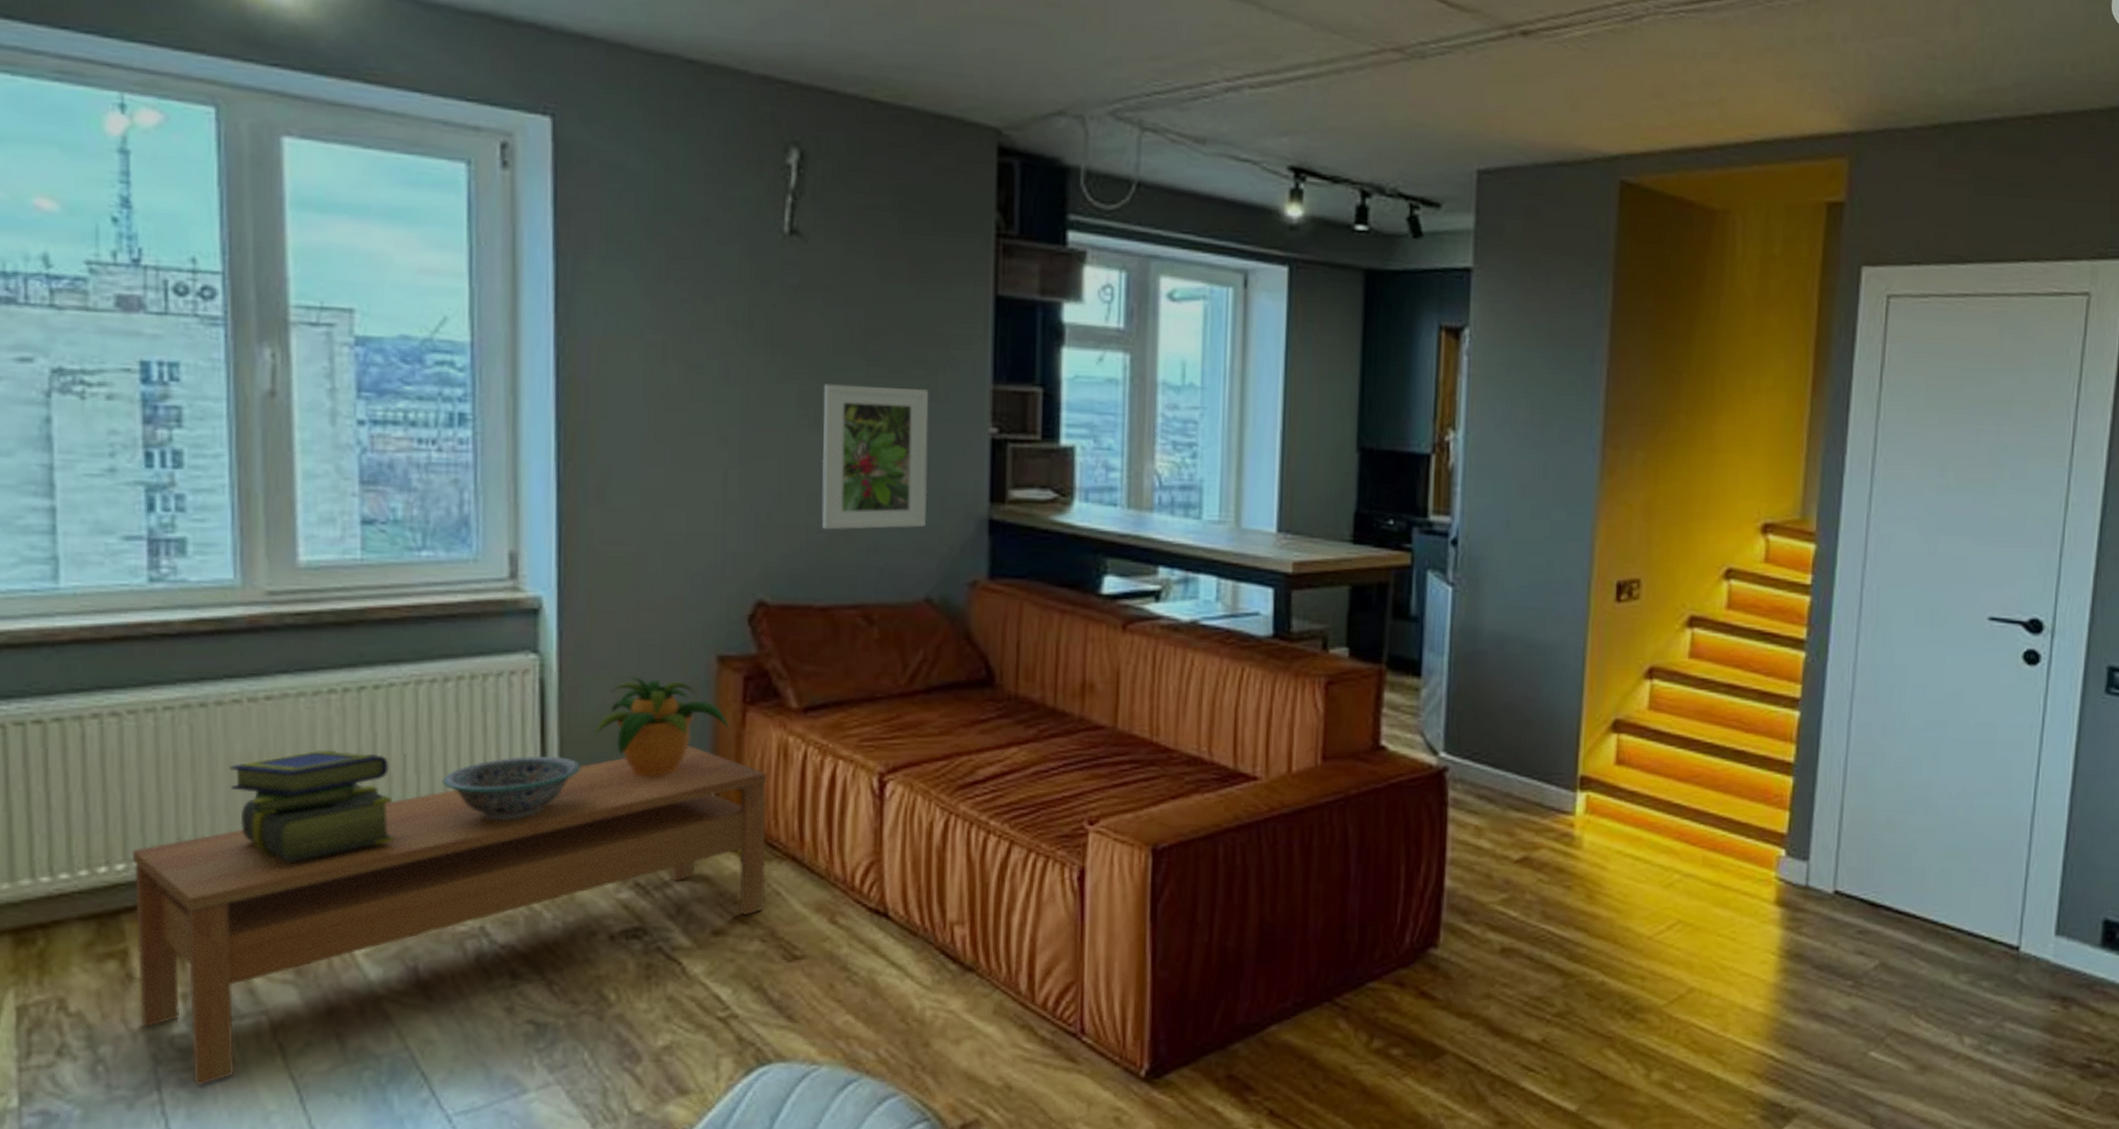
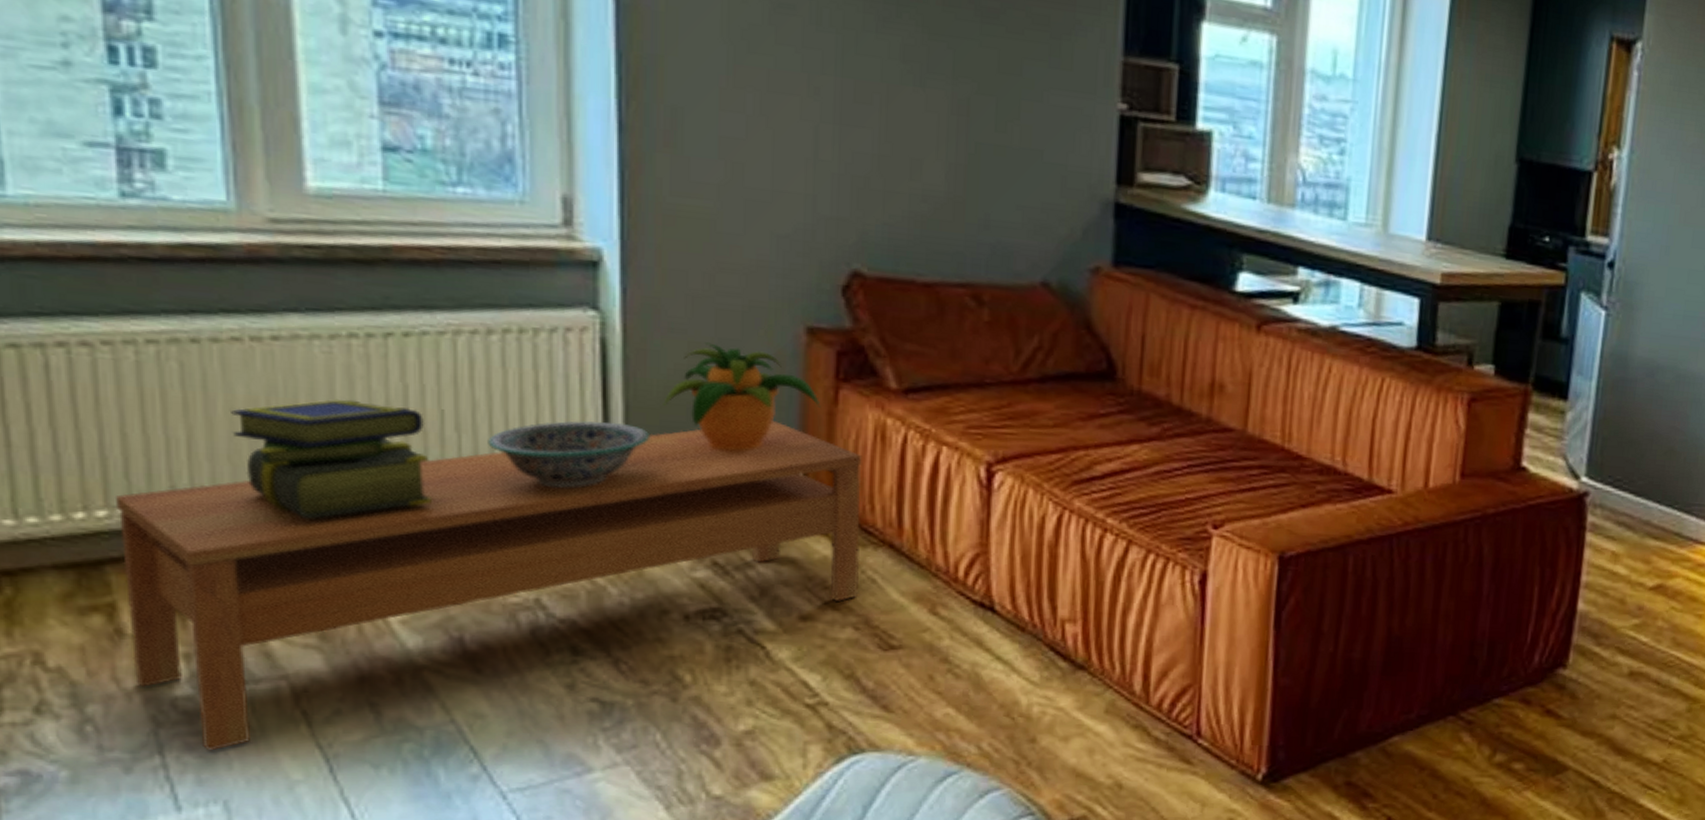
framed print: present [821,384,929,530] -> none [927,38,1052,205]

